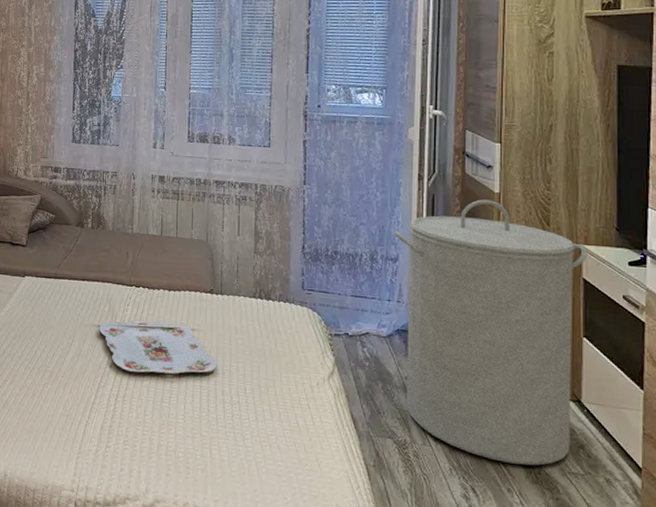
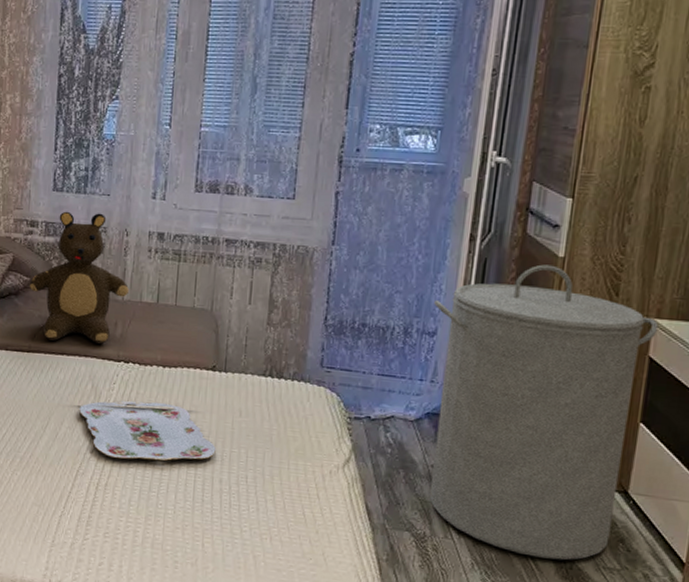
teddy bear: none [54,159,137,271] -> present [29,211,129,344]

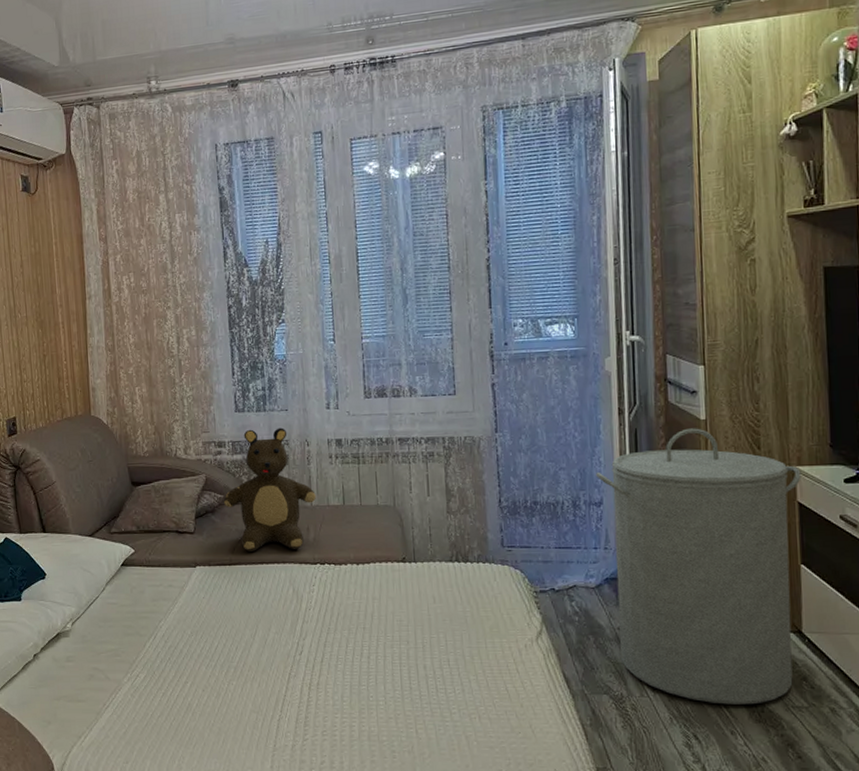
serving tray: present [79,400,216,461] -> none [284,598,416,656]

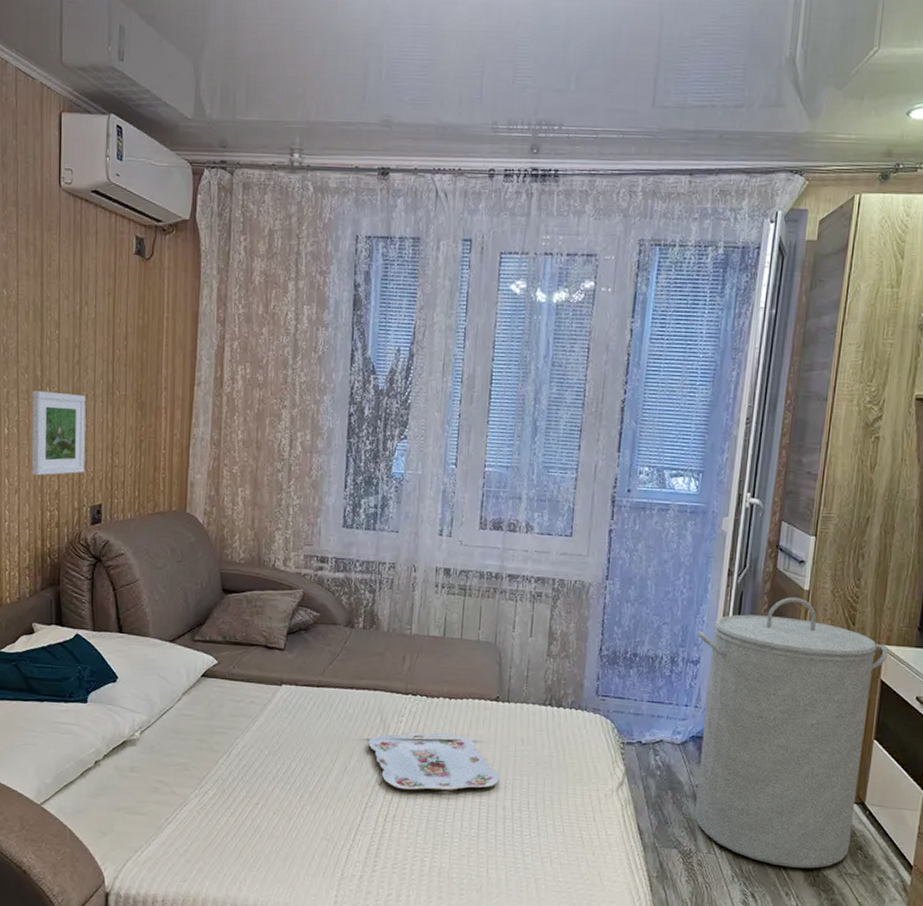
teddy bear: present [223,427,316,552] -> none [319,547,417,677]
serving tray: none [284,598,416,656] -> present [368,732,500,791]

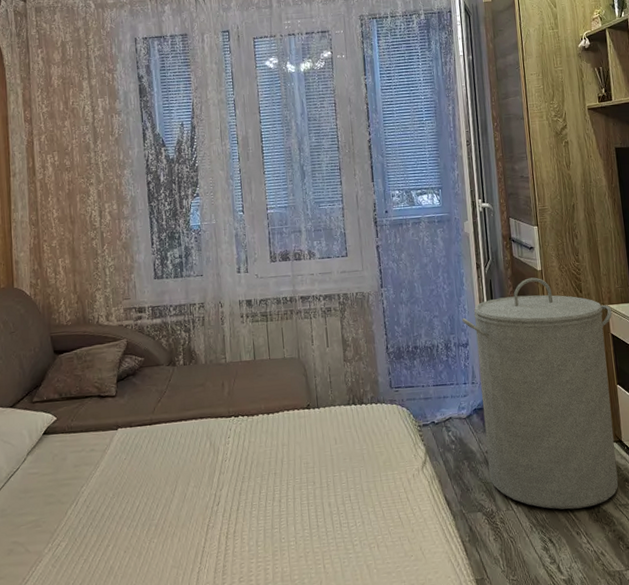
serving tray: present [368,732,500,791] -> none [202,445,322,505]

